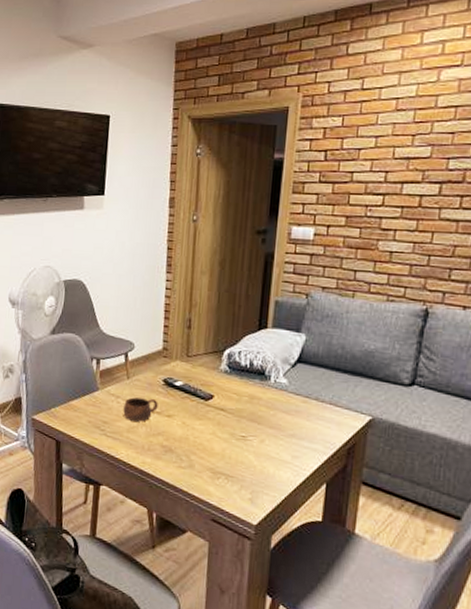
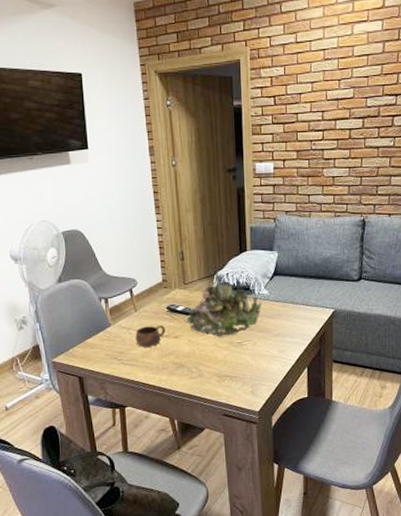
plant: none [181,346,278,426] -> present [184,271,262,338]

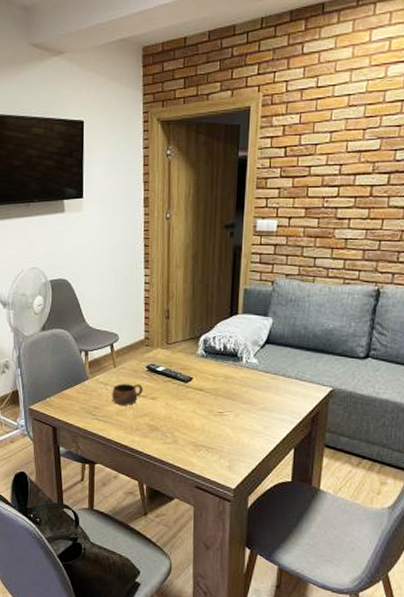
plant: present [184,271,262,338] -> none [163,333,250,404]

